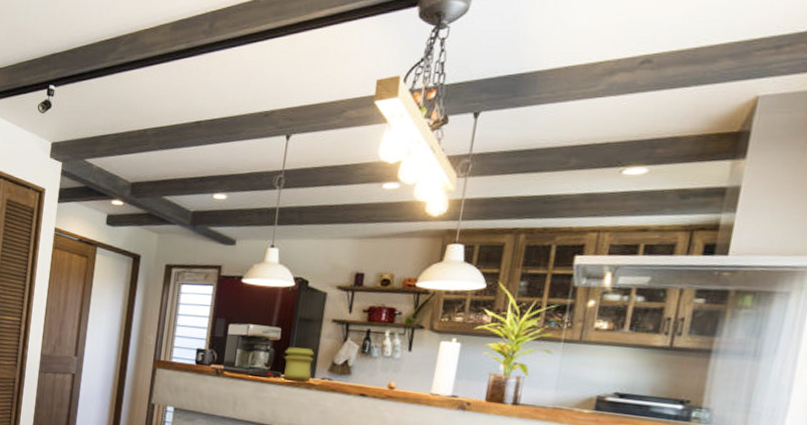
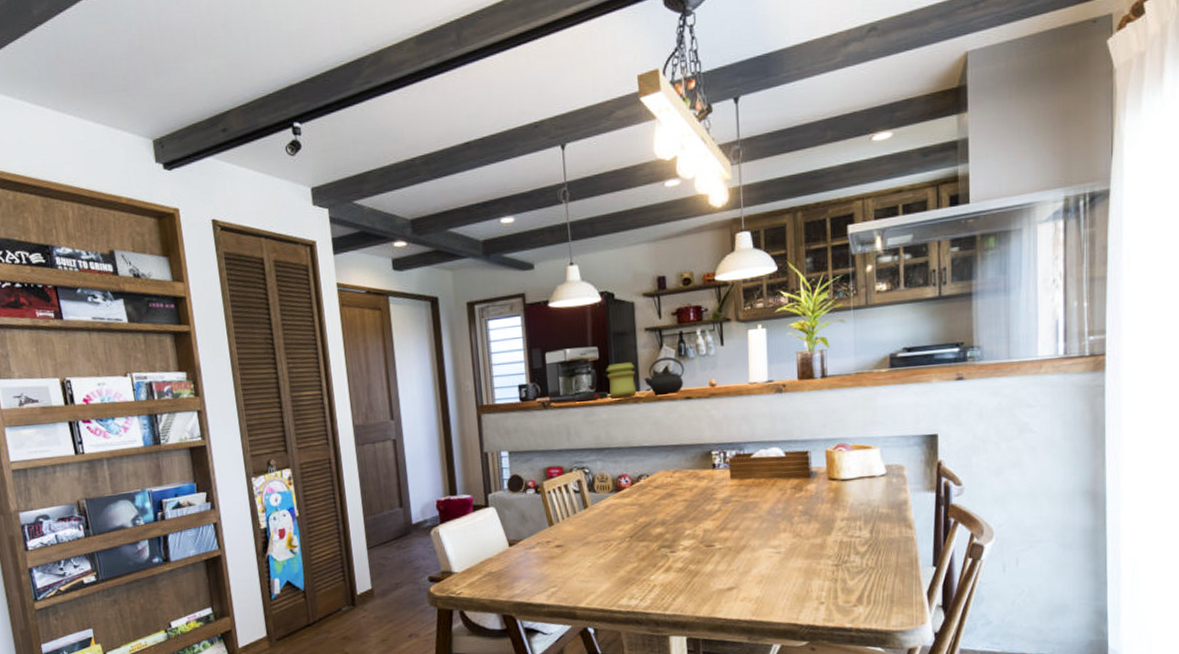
kettle: none [321,350,365,388] -> present [644,356,685,395]

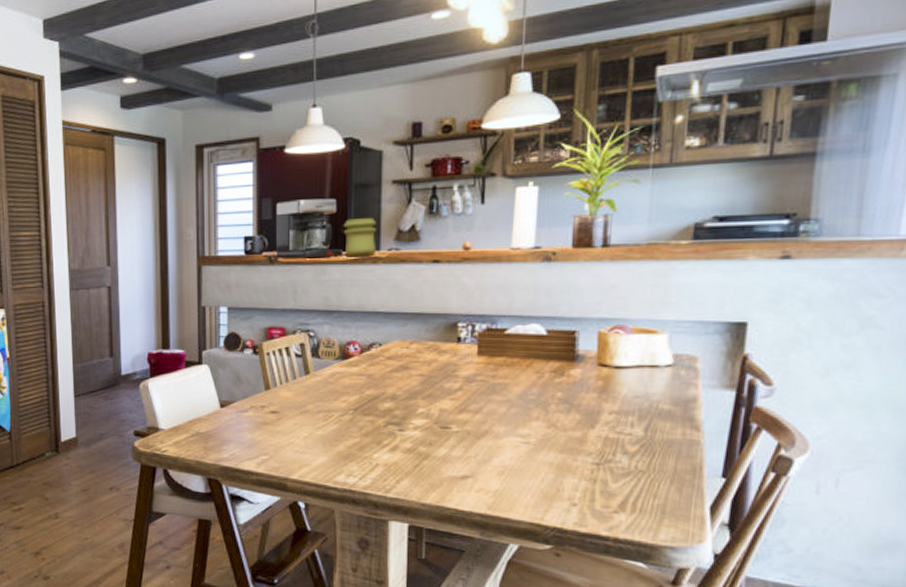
kettle: present [644,356,685,395] -> none [386,213,435,256]

